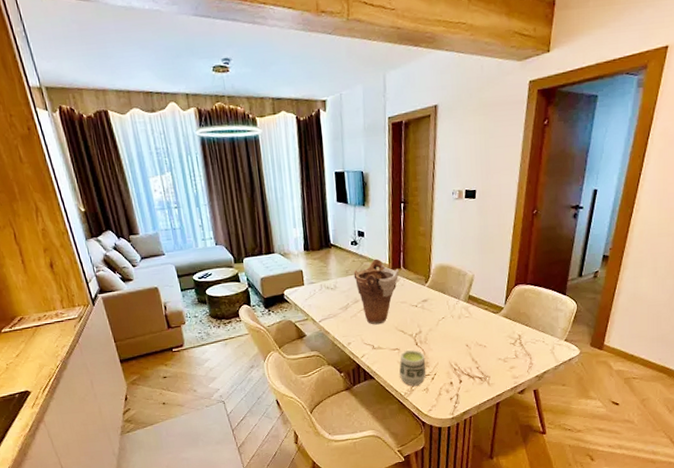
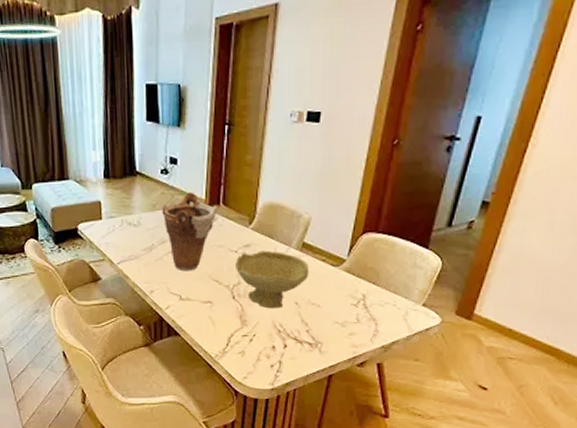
cup: present [398,350,427,386] -> none [209,304,244,347]
bowl: none [416,303,476,352] -> present [236,250,310,309]

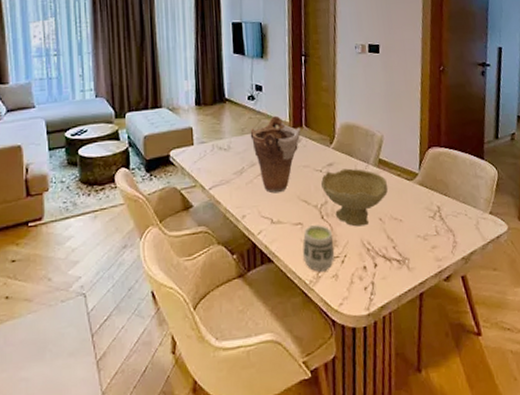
cup: none [209,304,244,347] -> present [302,225,335,272]

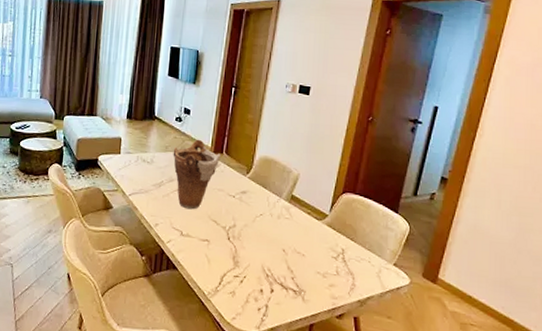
cup: present [302,225,335,272] -> none [204,244,236,287]
bowl: present [321,168,388,227] -> none [232,198,297,254]

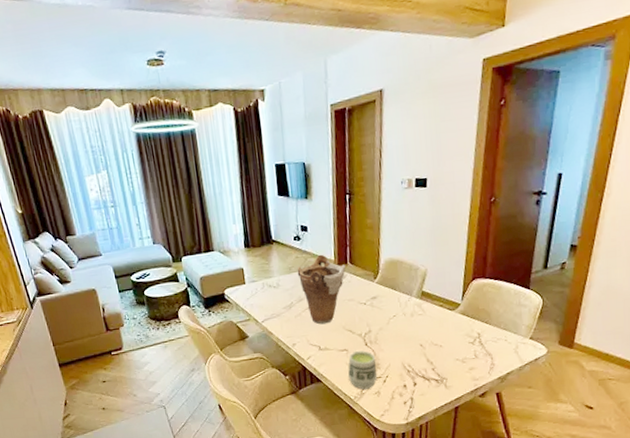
cup: none [204,244,236,287] -> present [347,351,378,389]

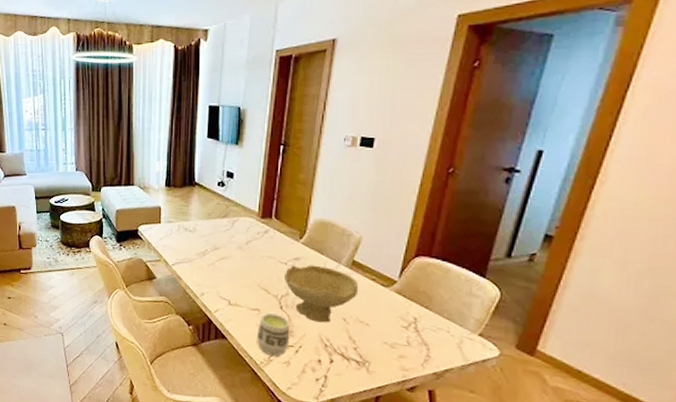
vase: present [297,254,346,325] -> none [216,204,270,278]
bowl: none [365,300,430,352] -> present [285,265,359,323]

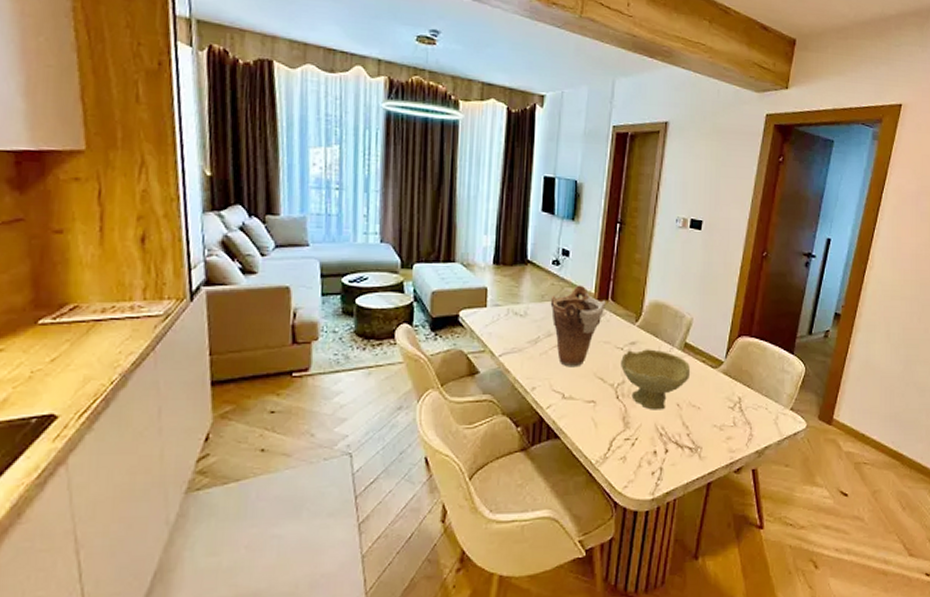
vase: none [216,204,270,278] -> present [550,285,606,368]
cup: present [256,313,290,356] -> none [591,405,626,452]

